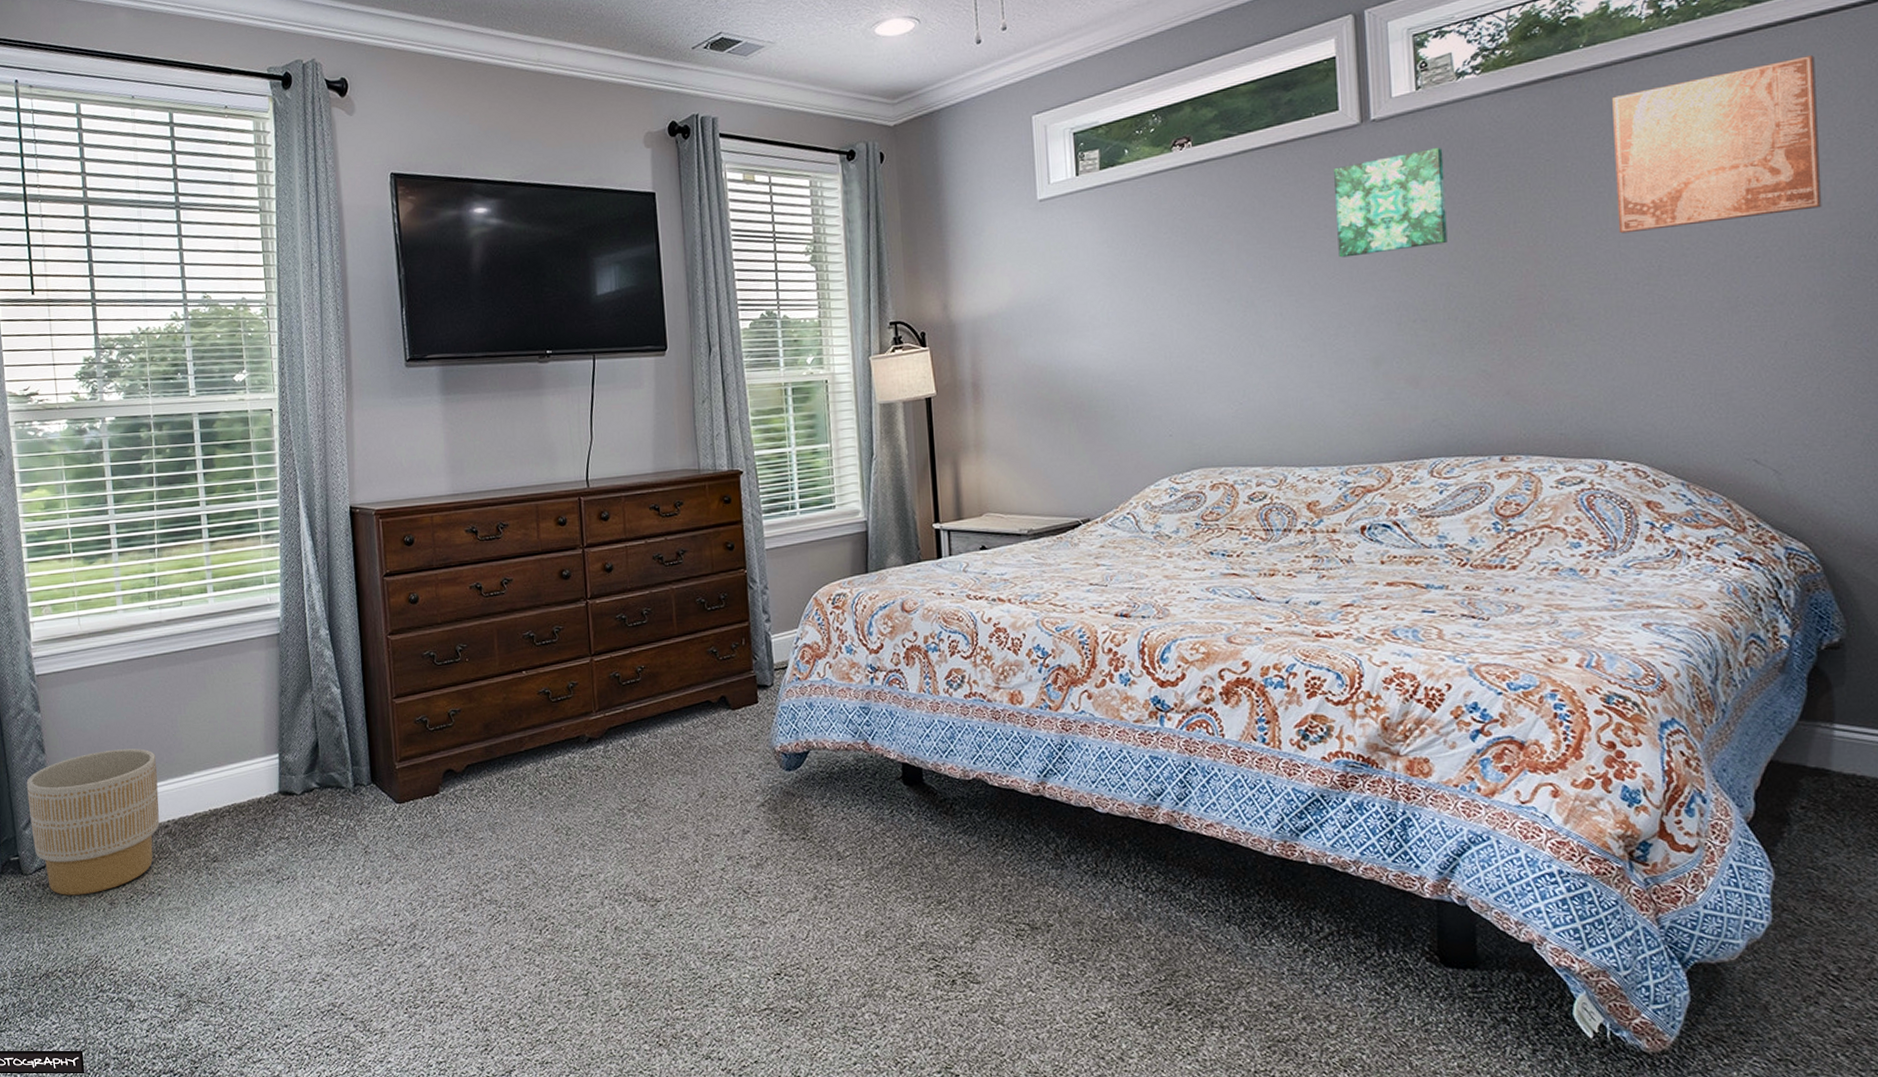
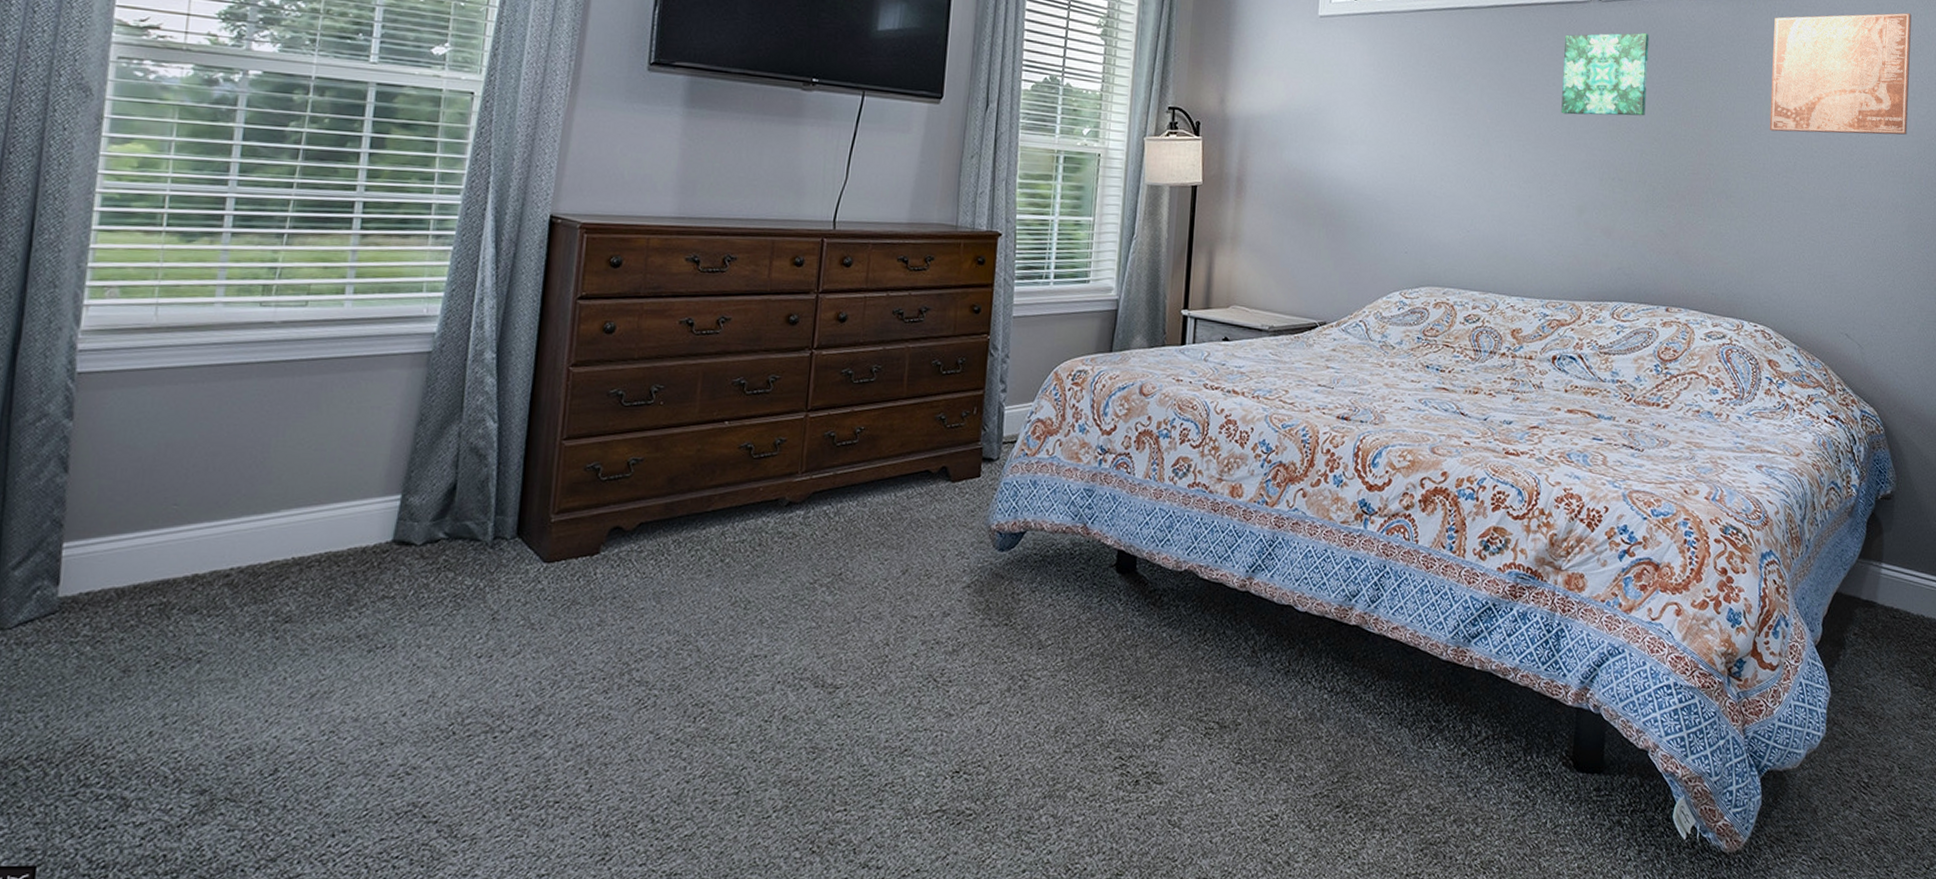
planter: present [26,748,160,895] -> none [23,474,230,659]

